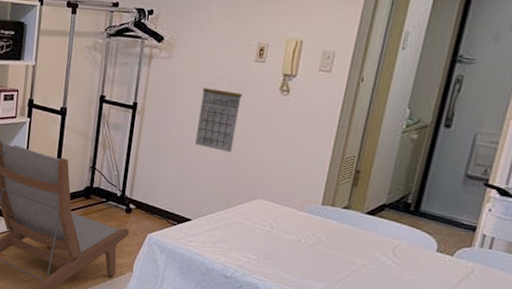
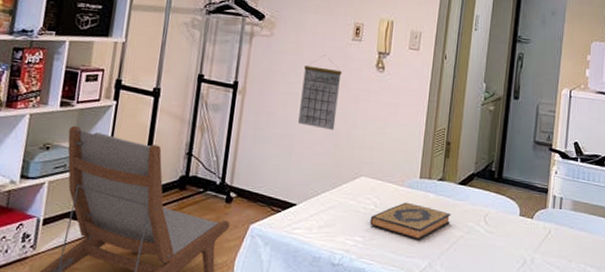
hardback book: none [265,226,355,265] -> present [370,202,451,240]

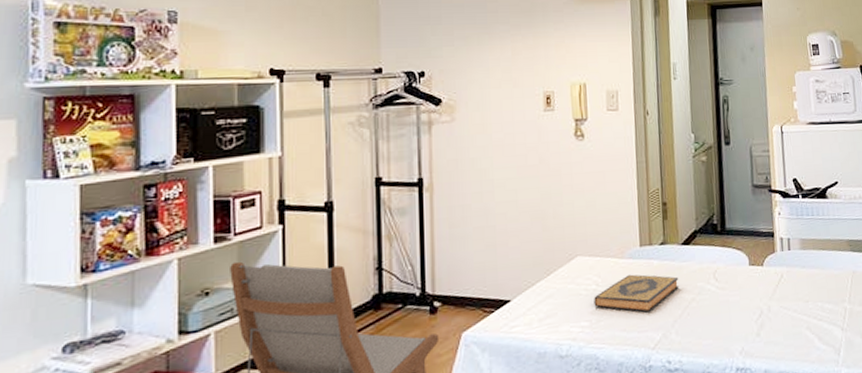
calendar: present [298,55,342,130] -> none [496,132,540,213]

